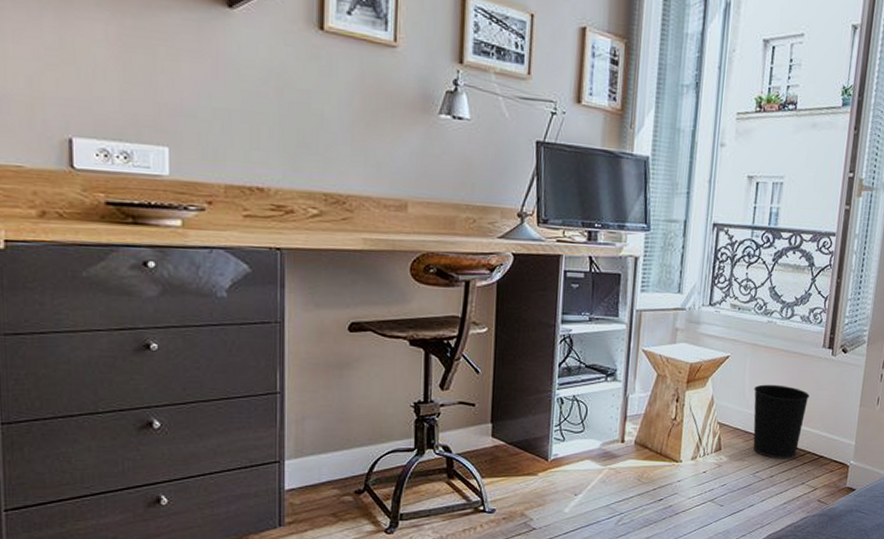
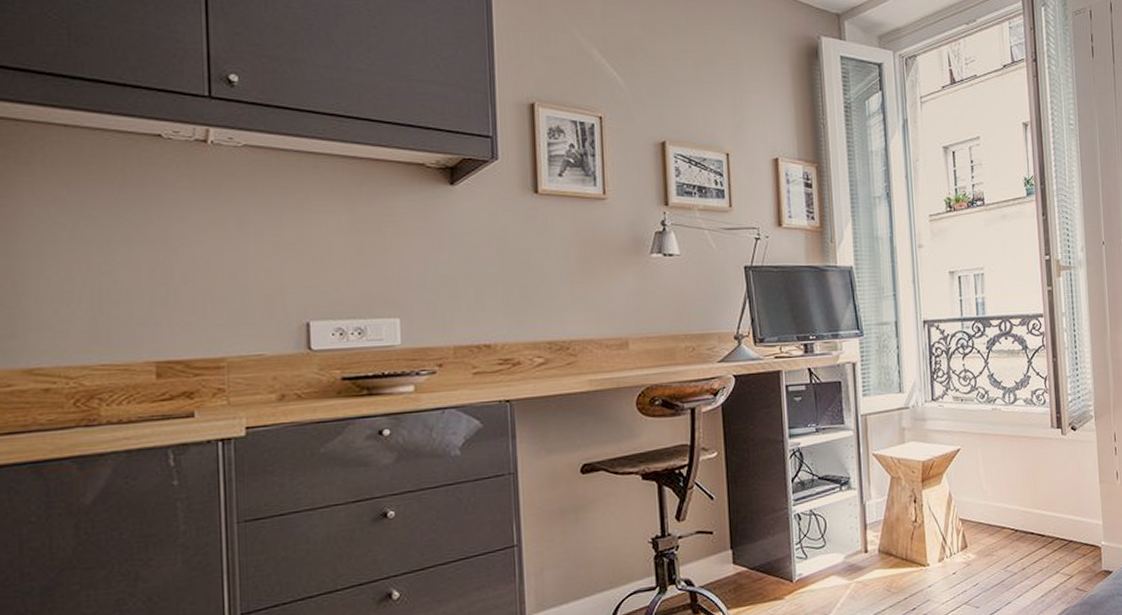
wastebasket: present [753,384,810,459] -> none [990,471,1047,550]

